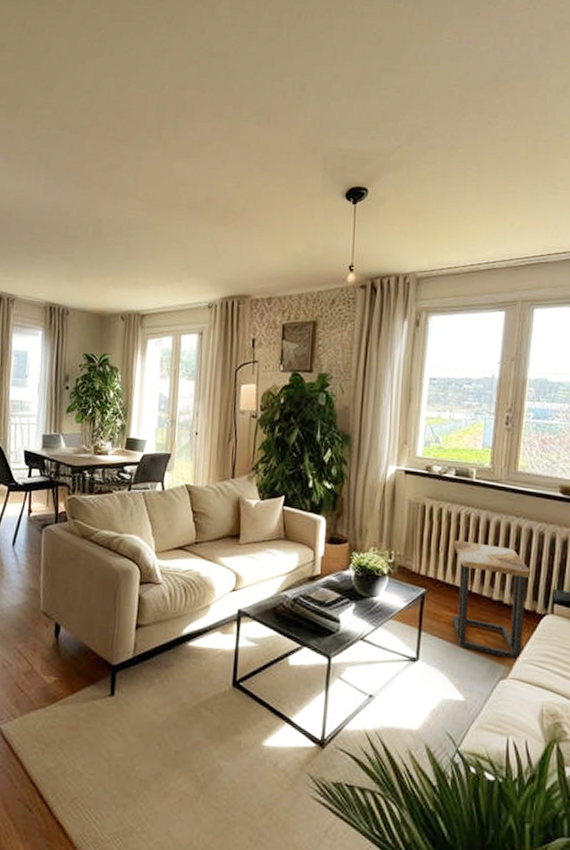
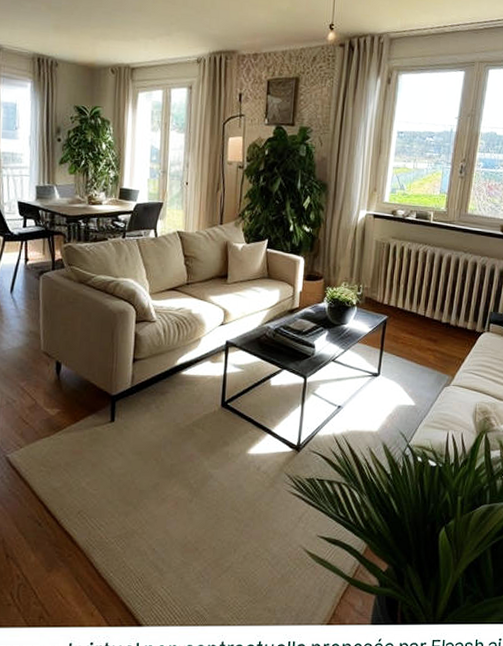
side table: present [451,539,531,662] -> none [408,273,474,371]

